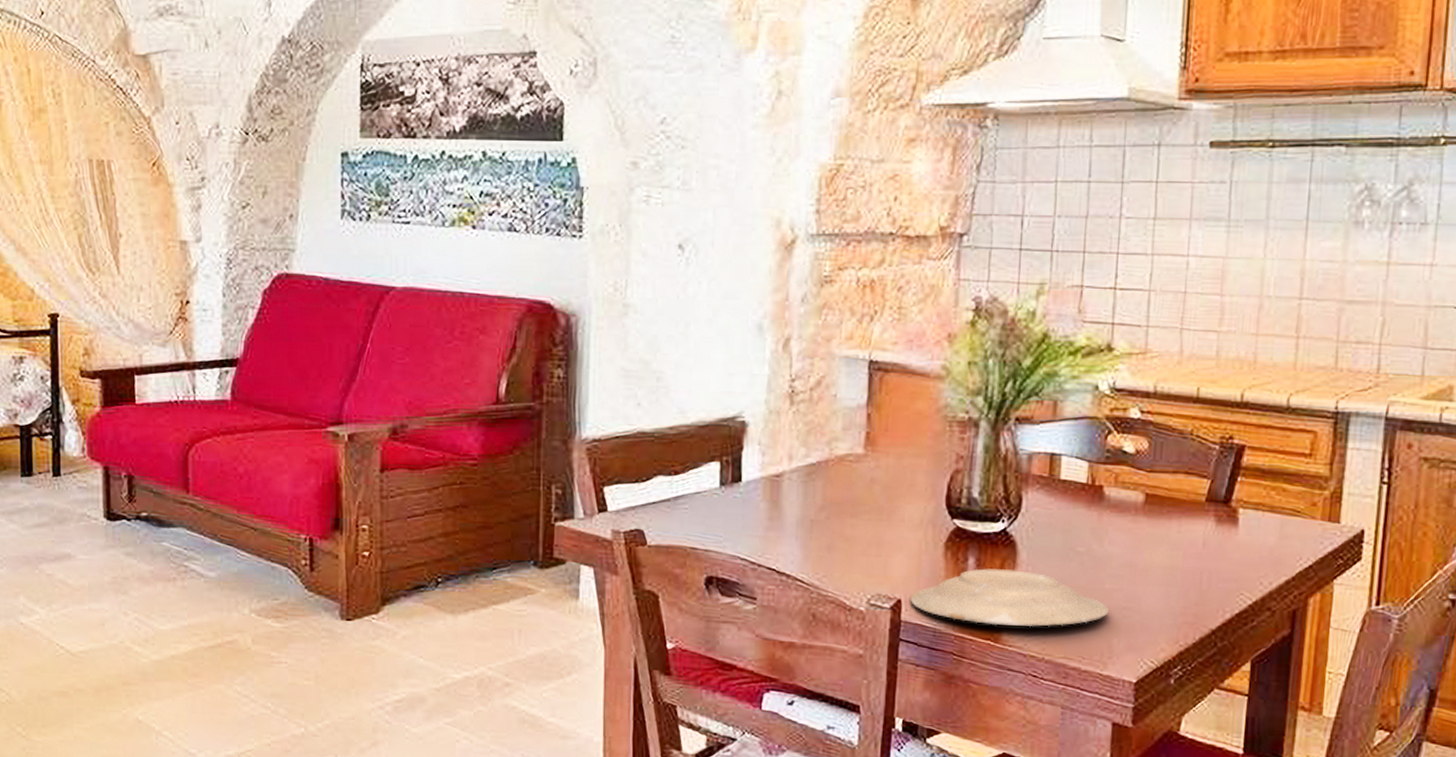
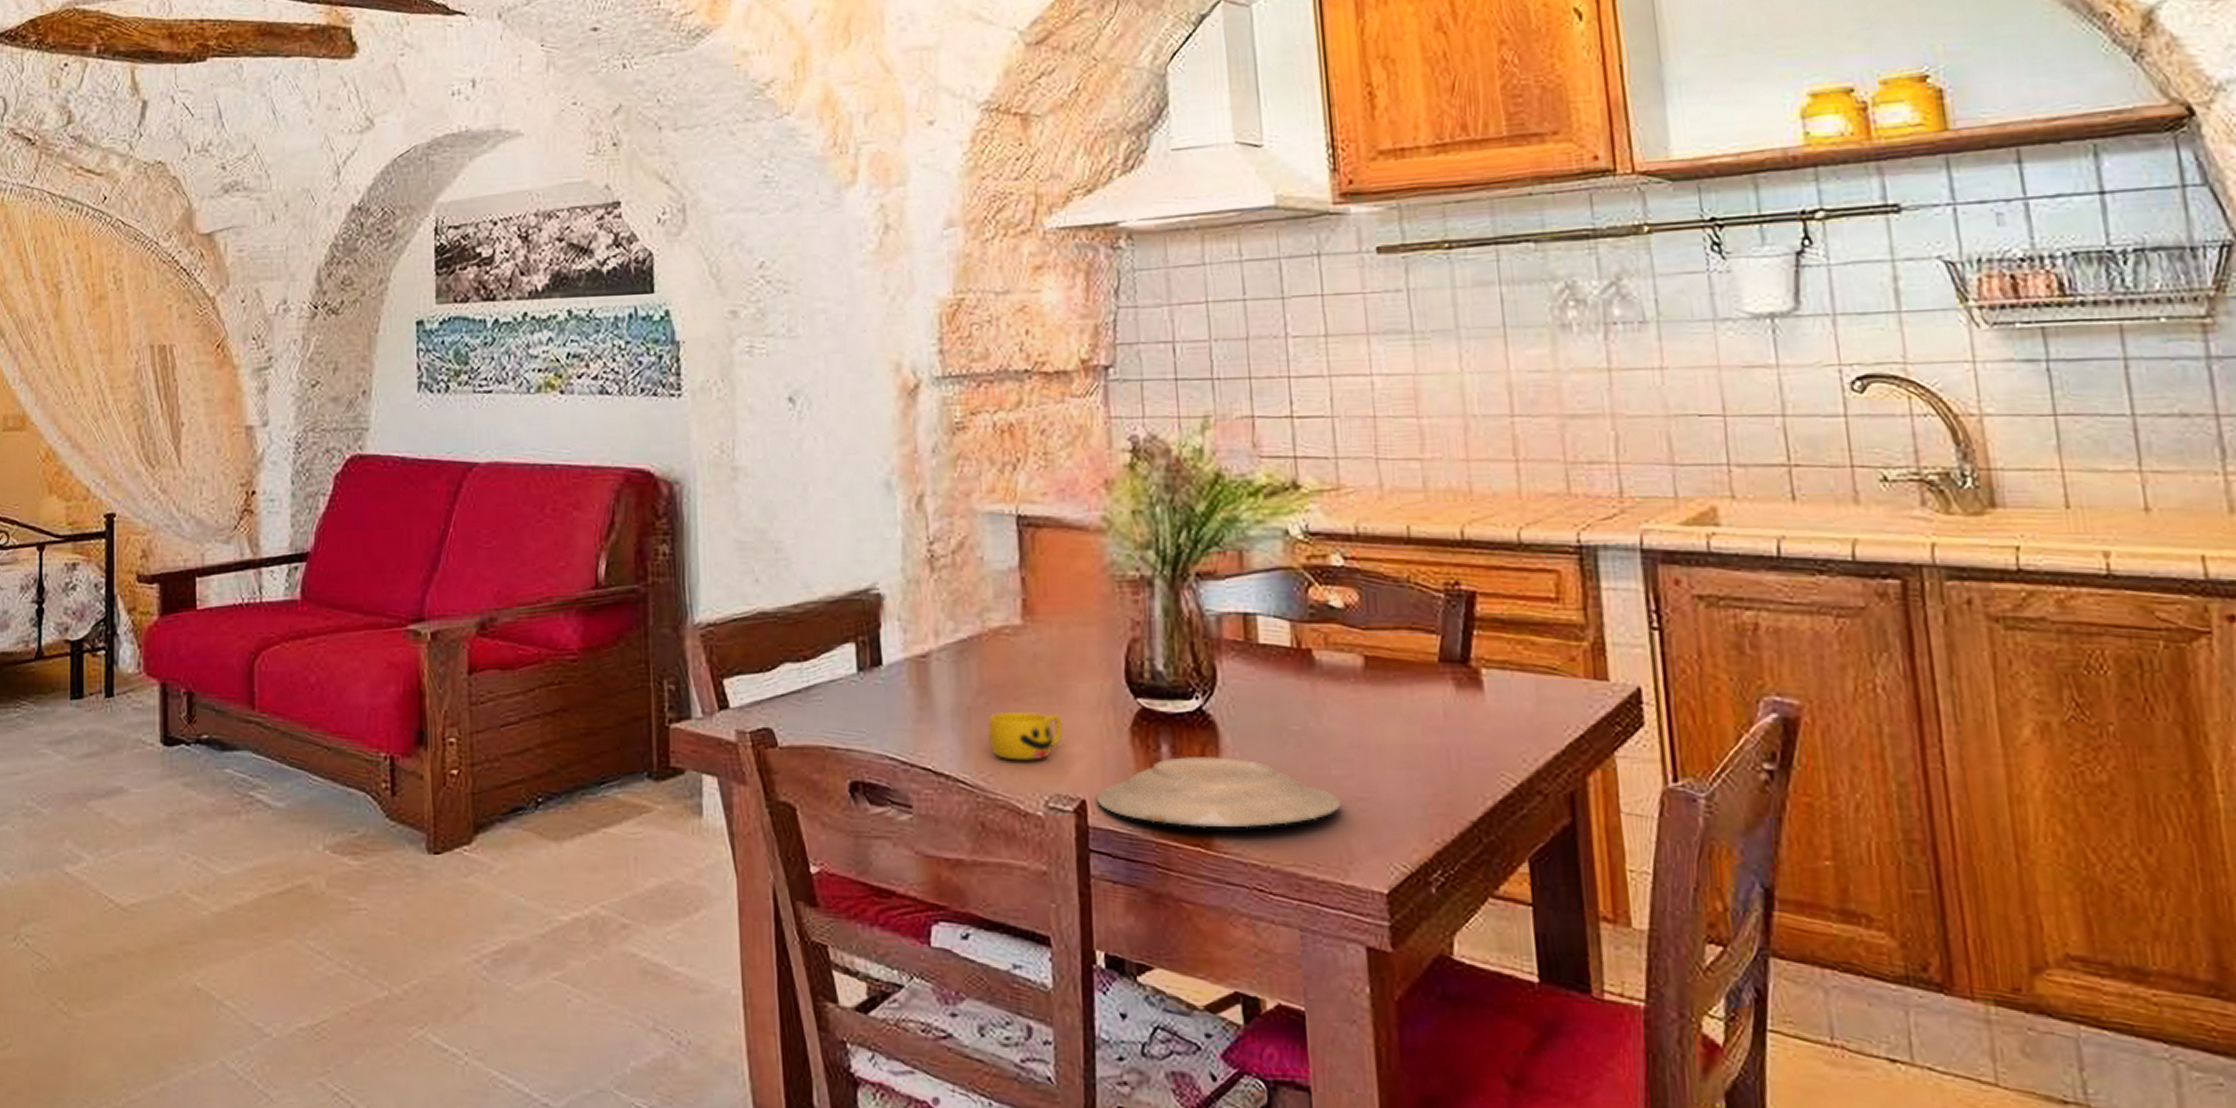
cup: none [825,525,889,566] -> present [987,711,1063,760]

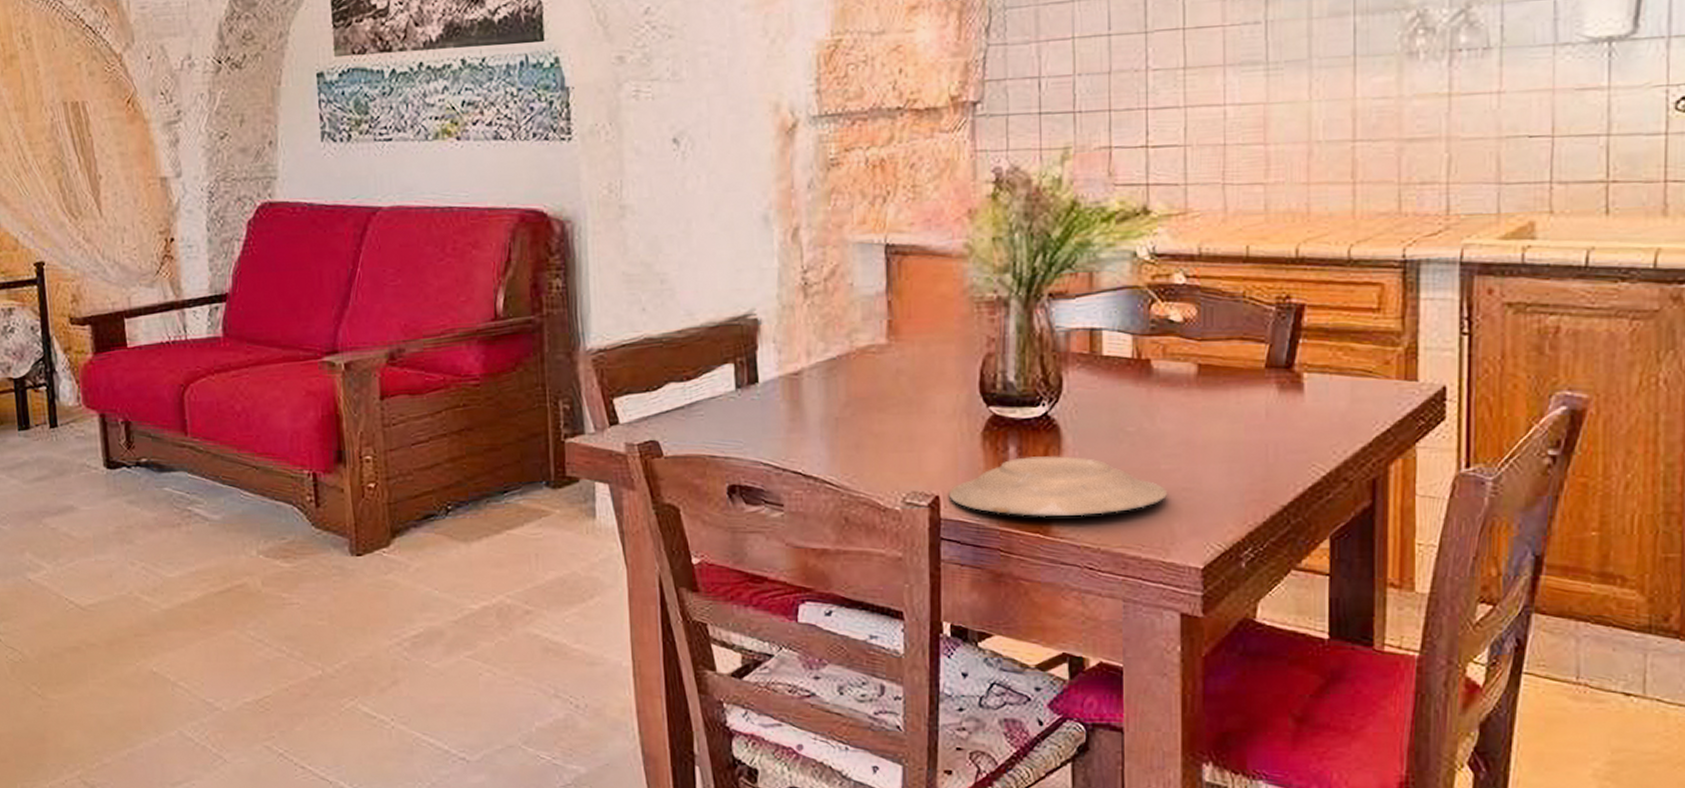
cup: present [987,711,1063,760] -> none [853,420,921,463]

